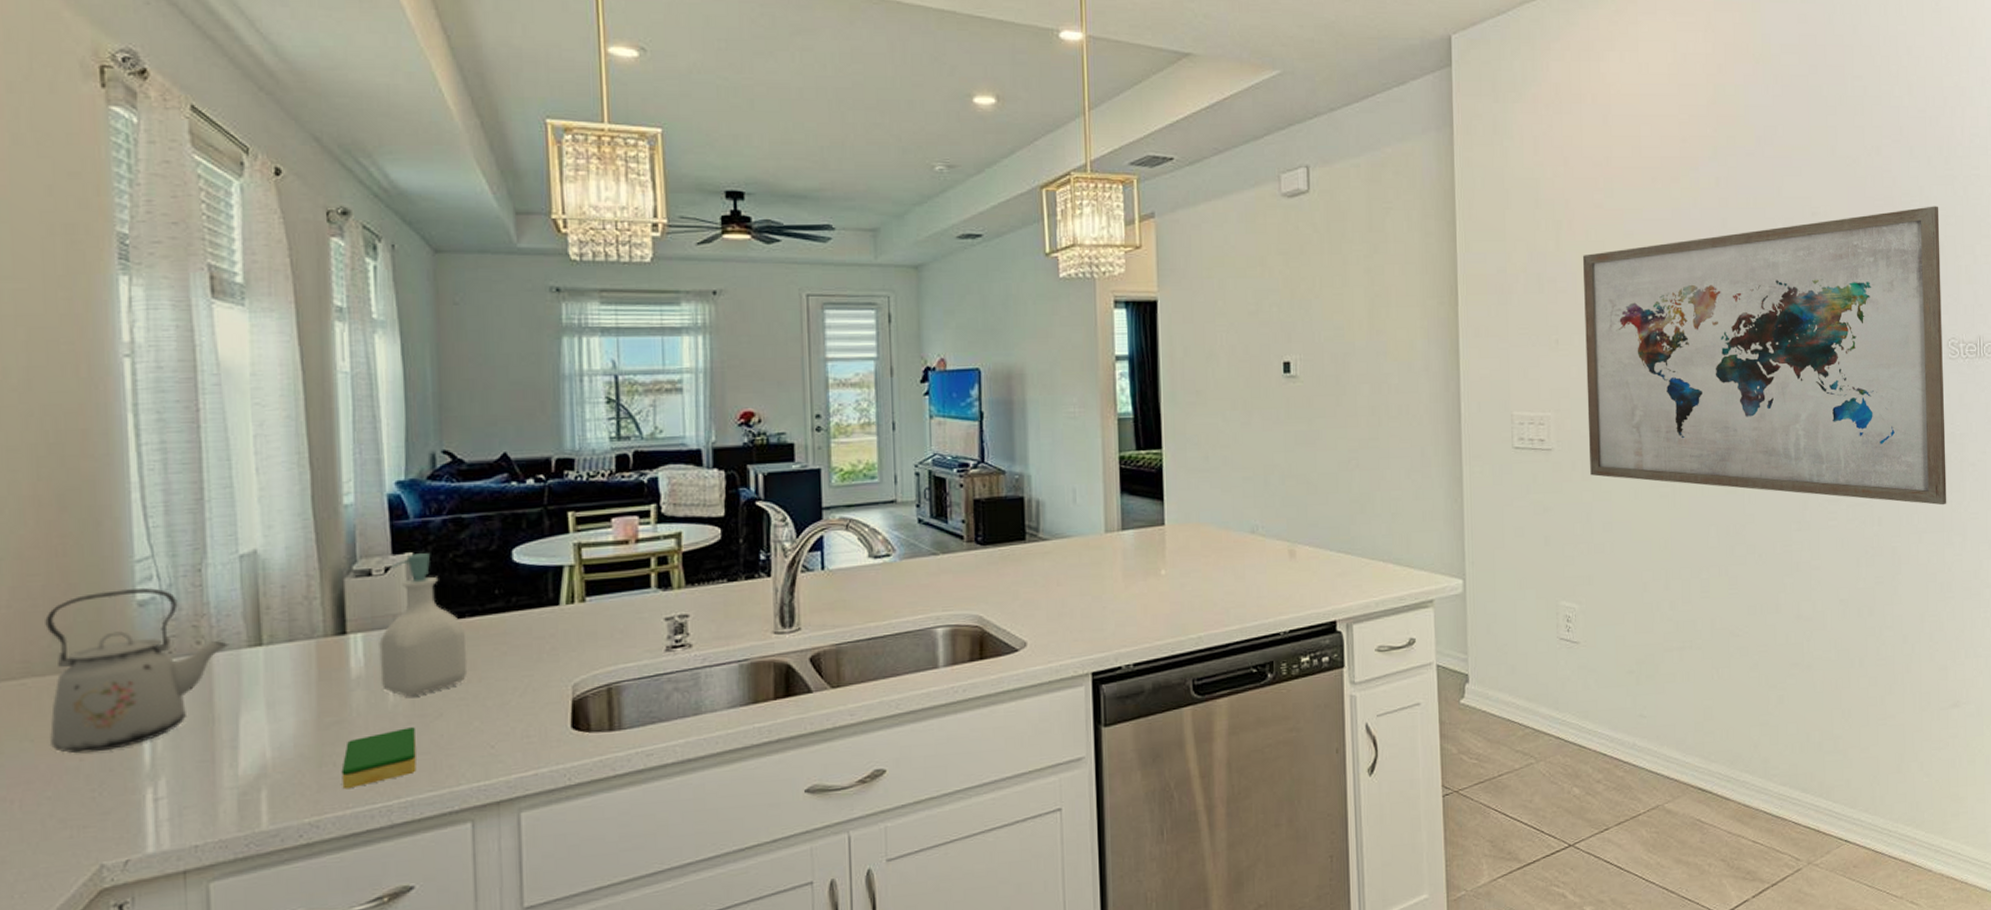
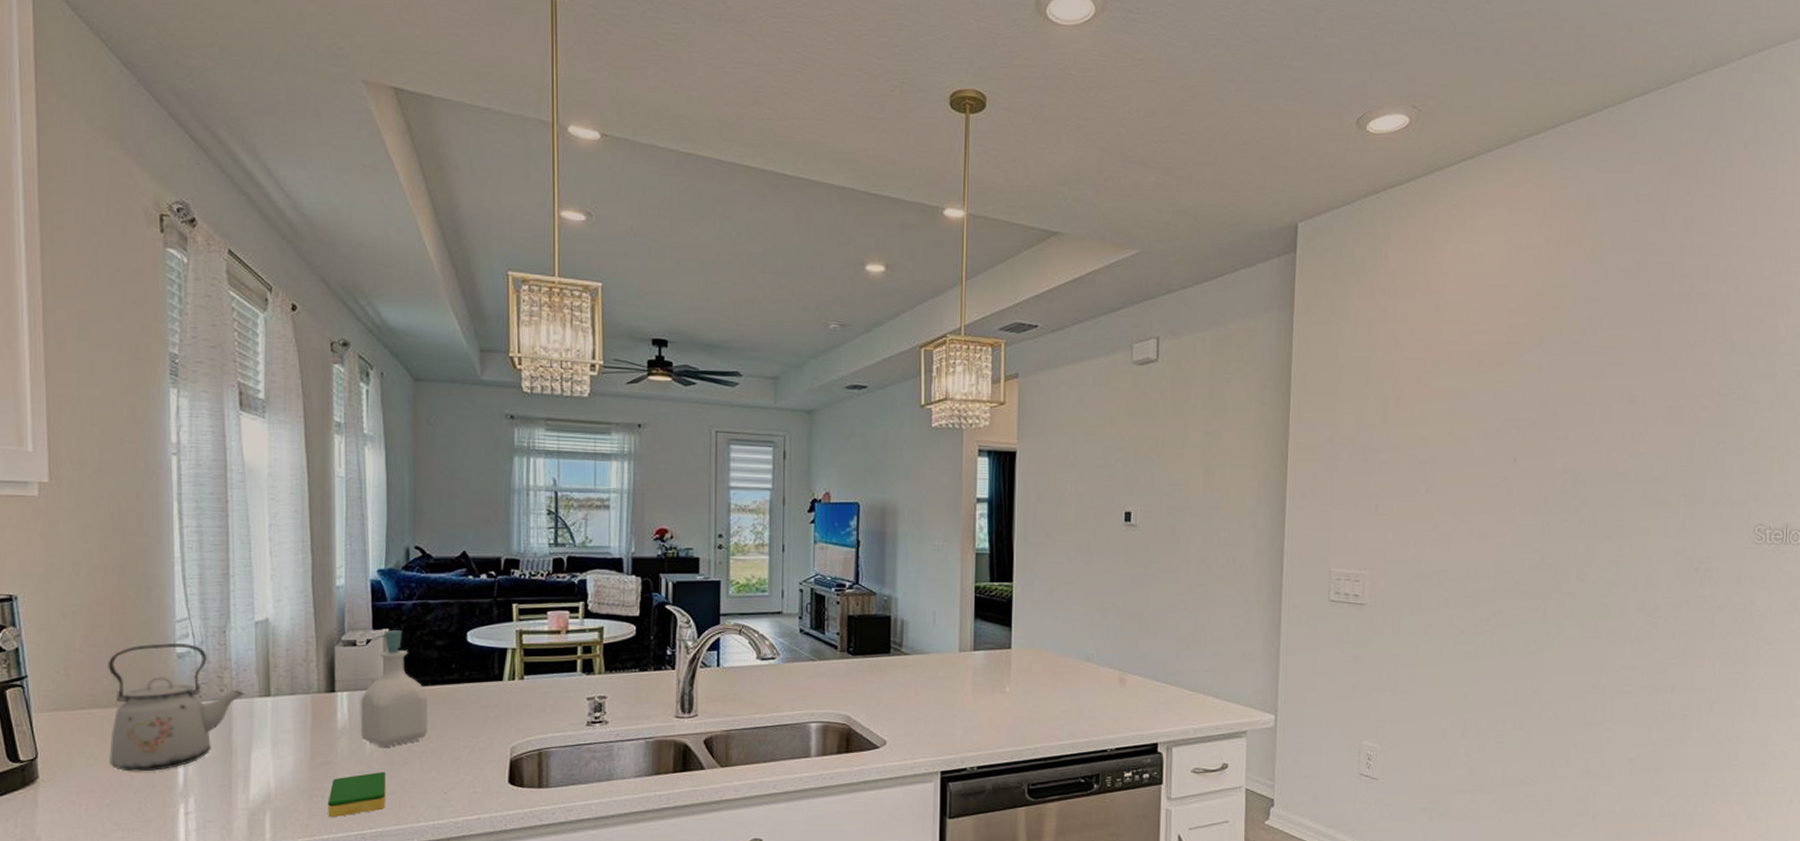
wall art: present [1582,206,1947,506] -> none [1399,399,1757,680]

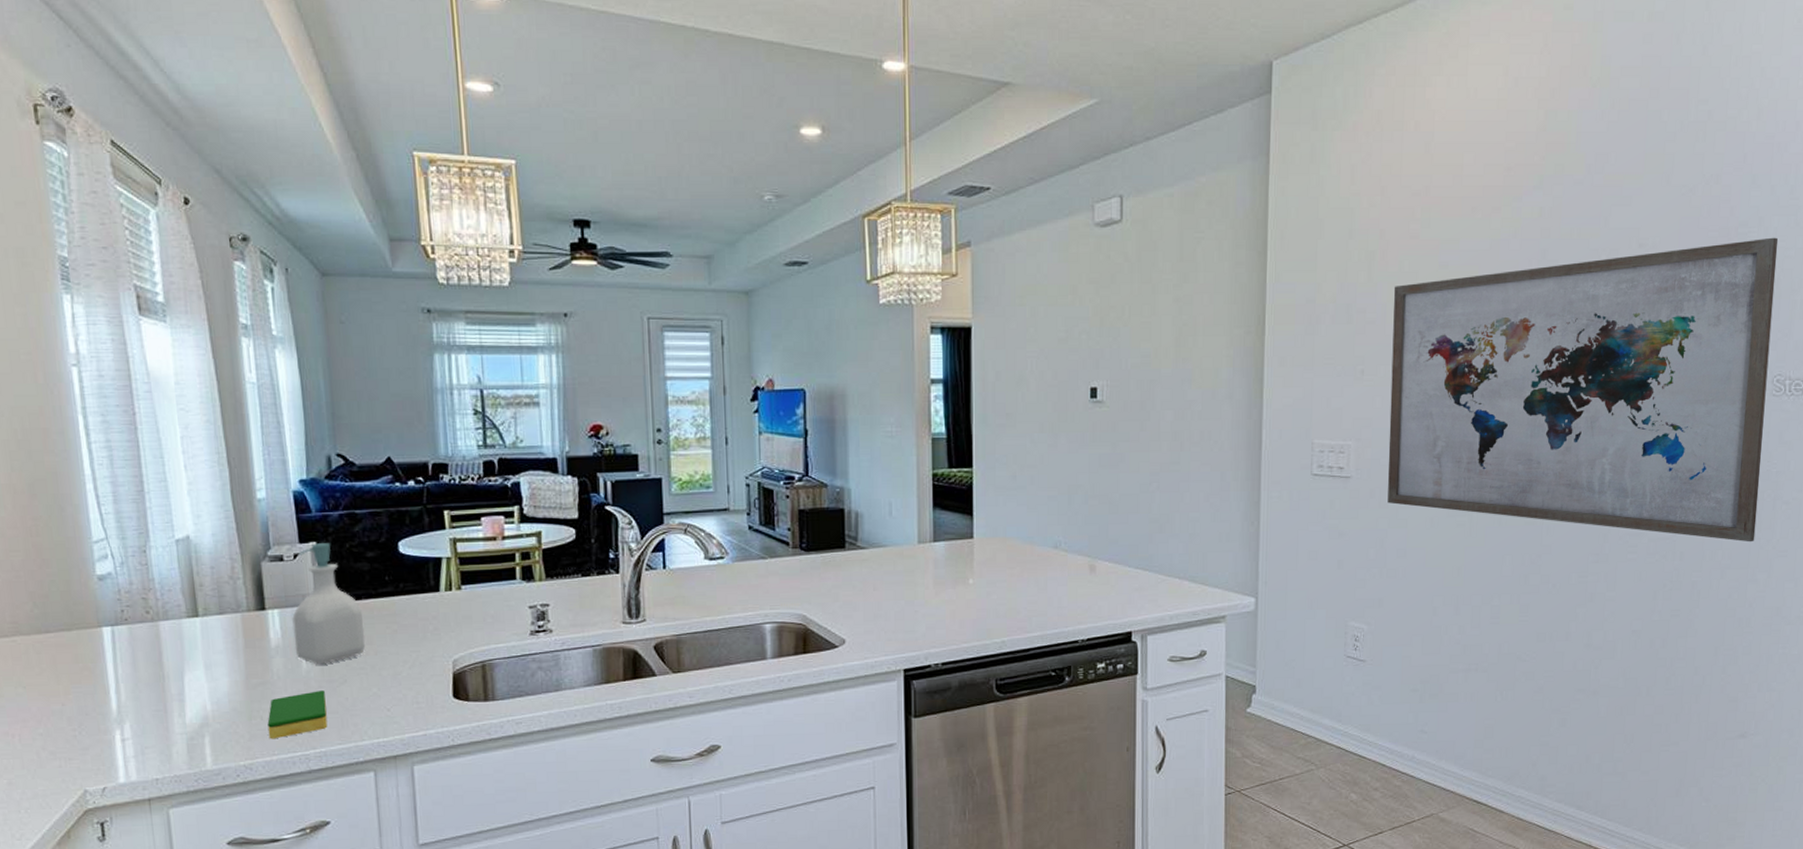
kettle: present [108,643,245,772] -> none [26,565,172,700]
wall art: none [1399,399,1757,680] -> present [1387,237,1779,542]

